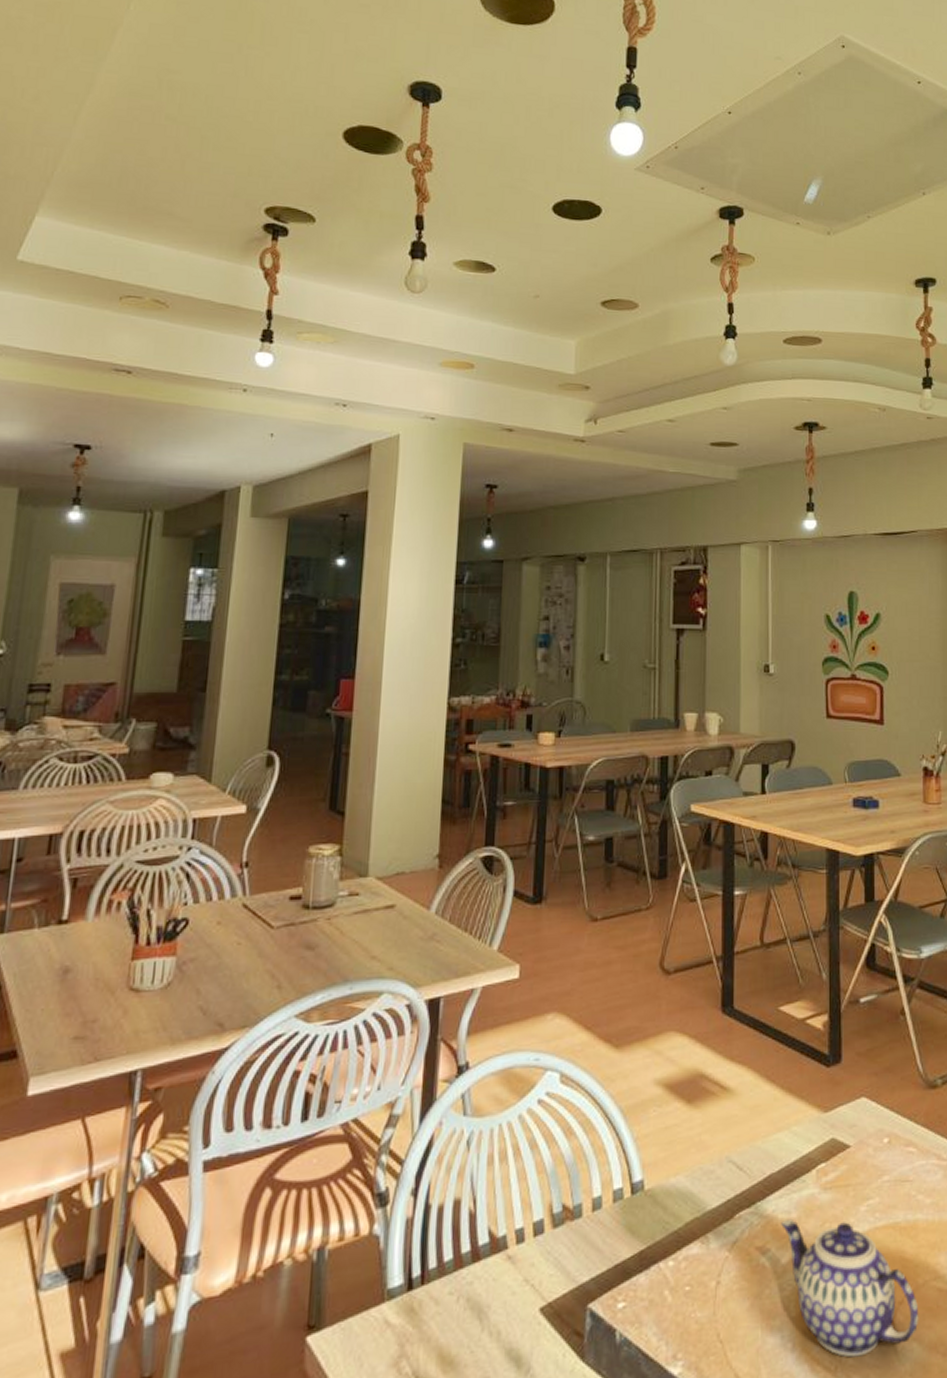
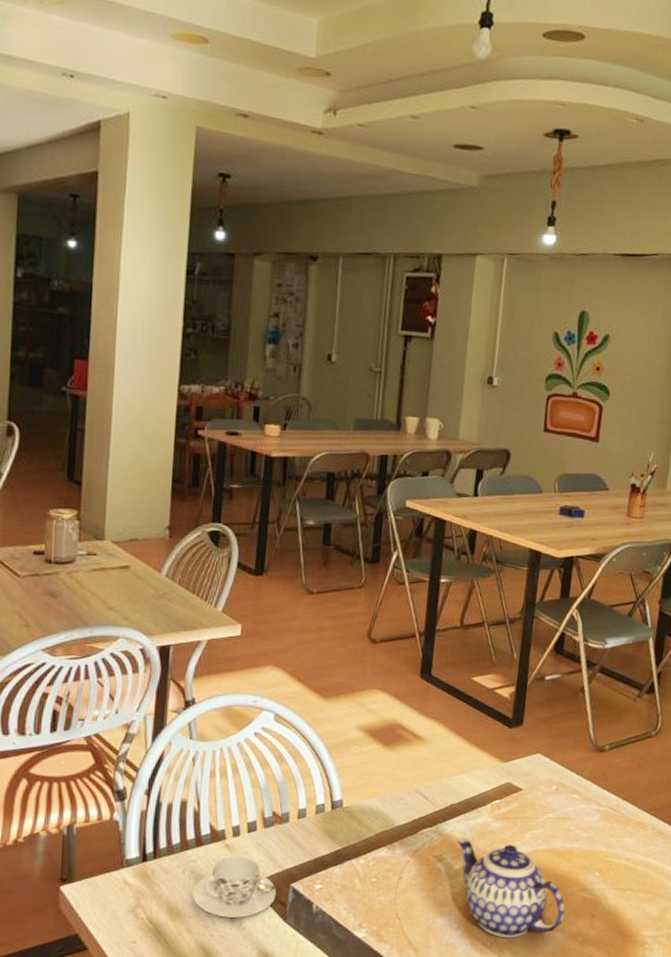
teacup: none [469,1269,571,1362] -> present [192,855,277,917]

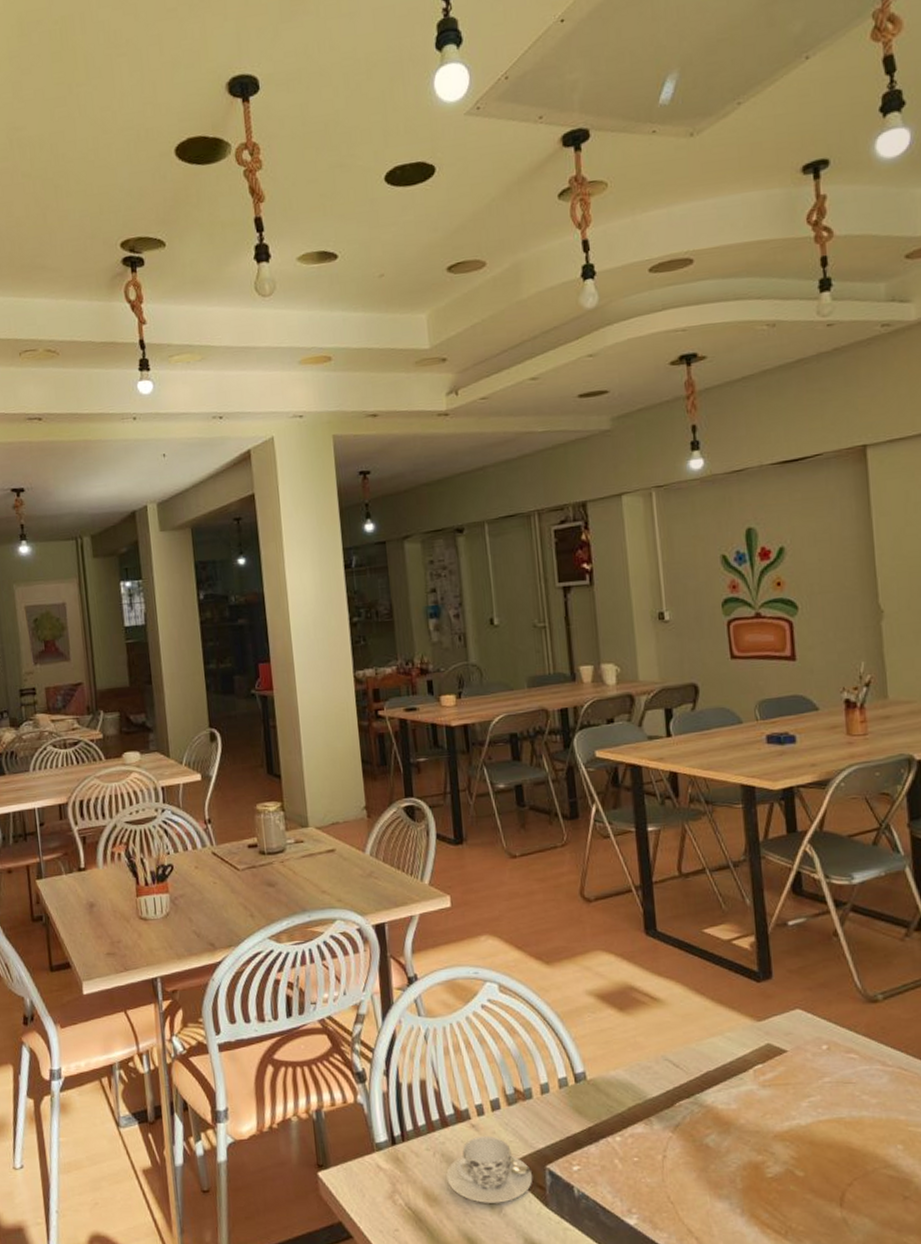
teapot: present [456,838,565,938] -> none [720,1109,870,1225]

